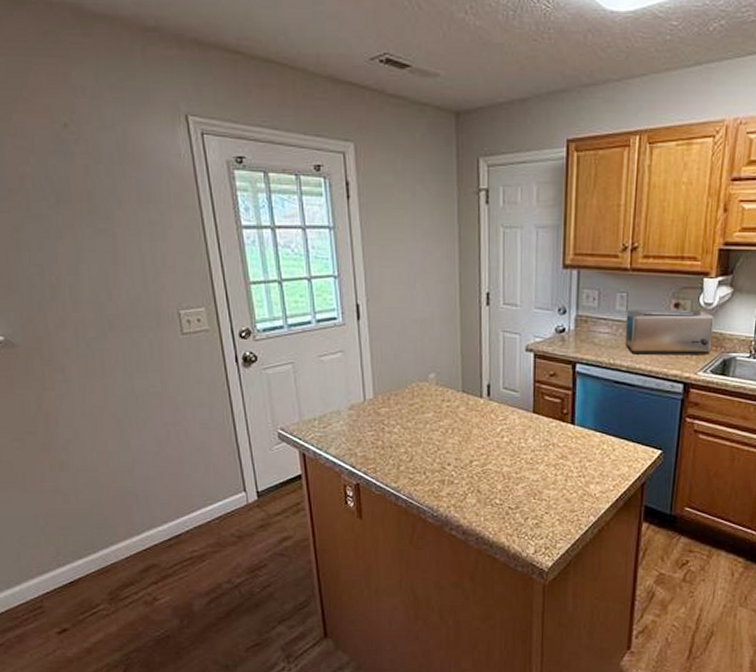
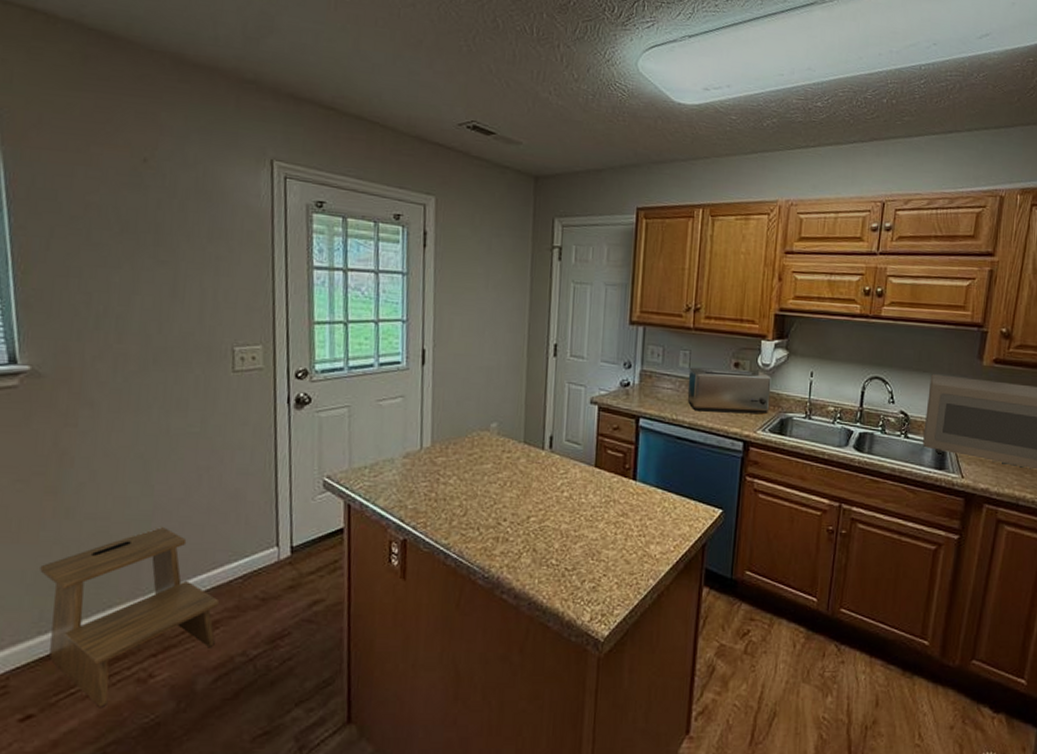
step stool: none [48,476,204,623] -> present [40,526,220,707]

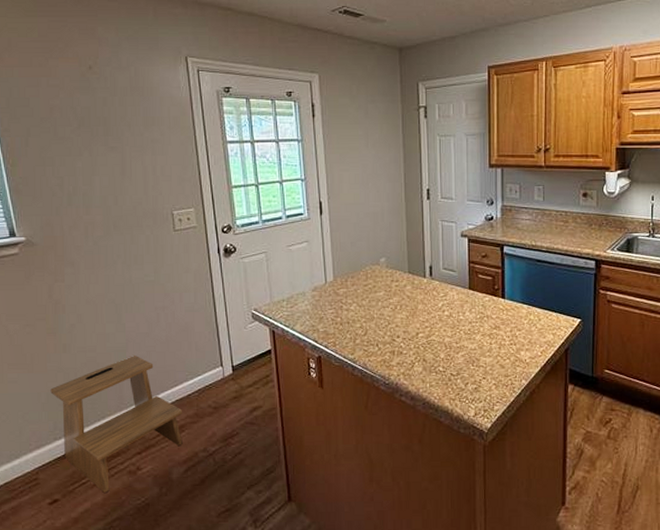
toaster: present [687,367,772,415] -> none [543,198,617,237]

